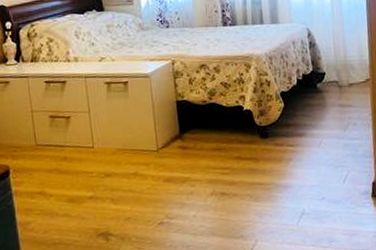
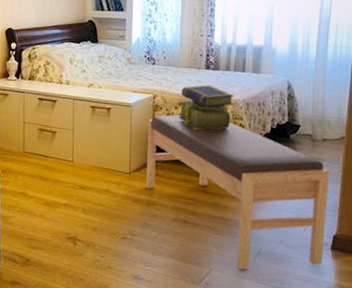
bench: none [170,79,366,236] -> present [146,115,329,270]
stack of books: none [200,42,256,93] -> present [178,85,234,131]

